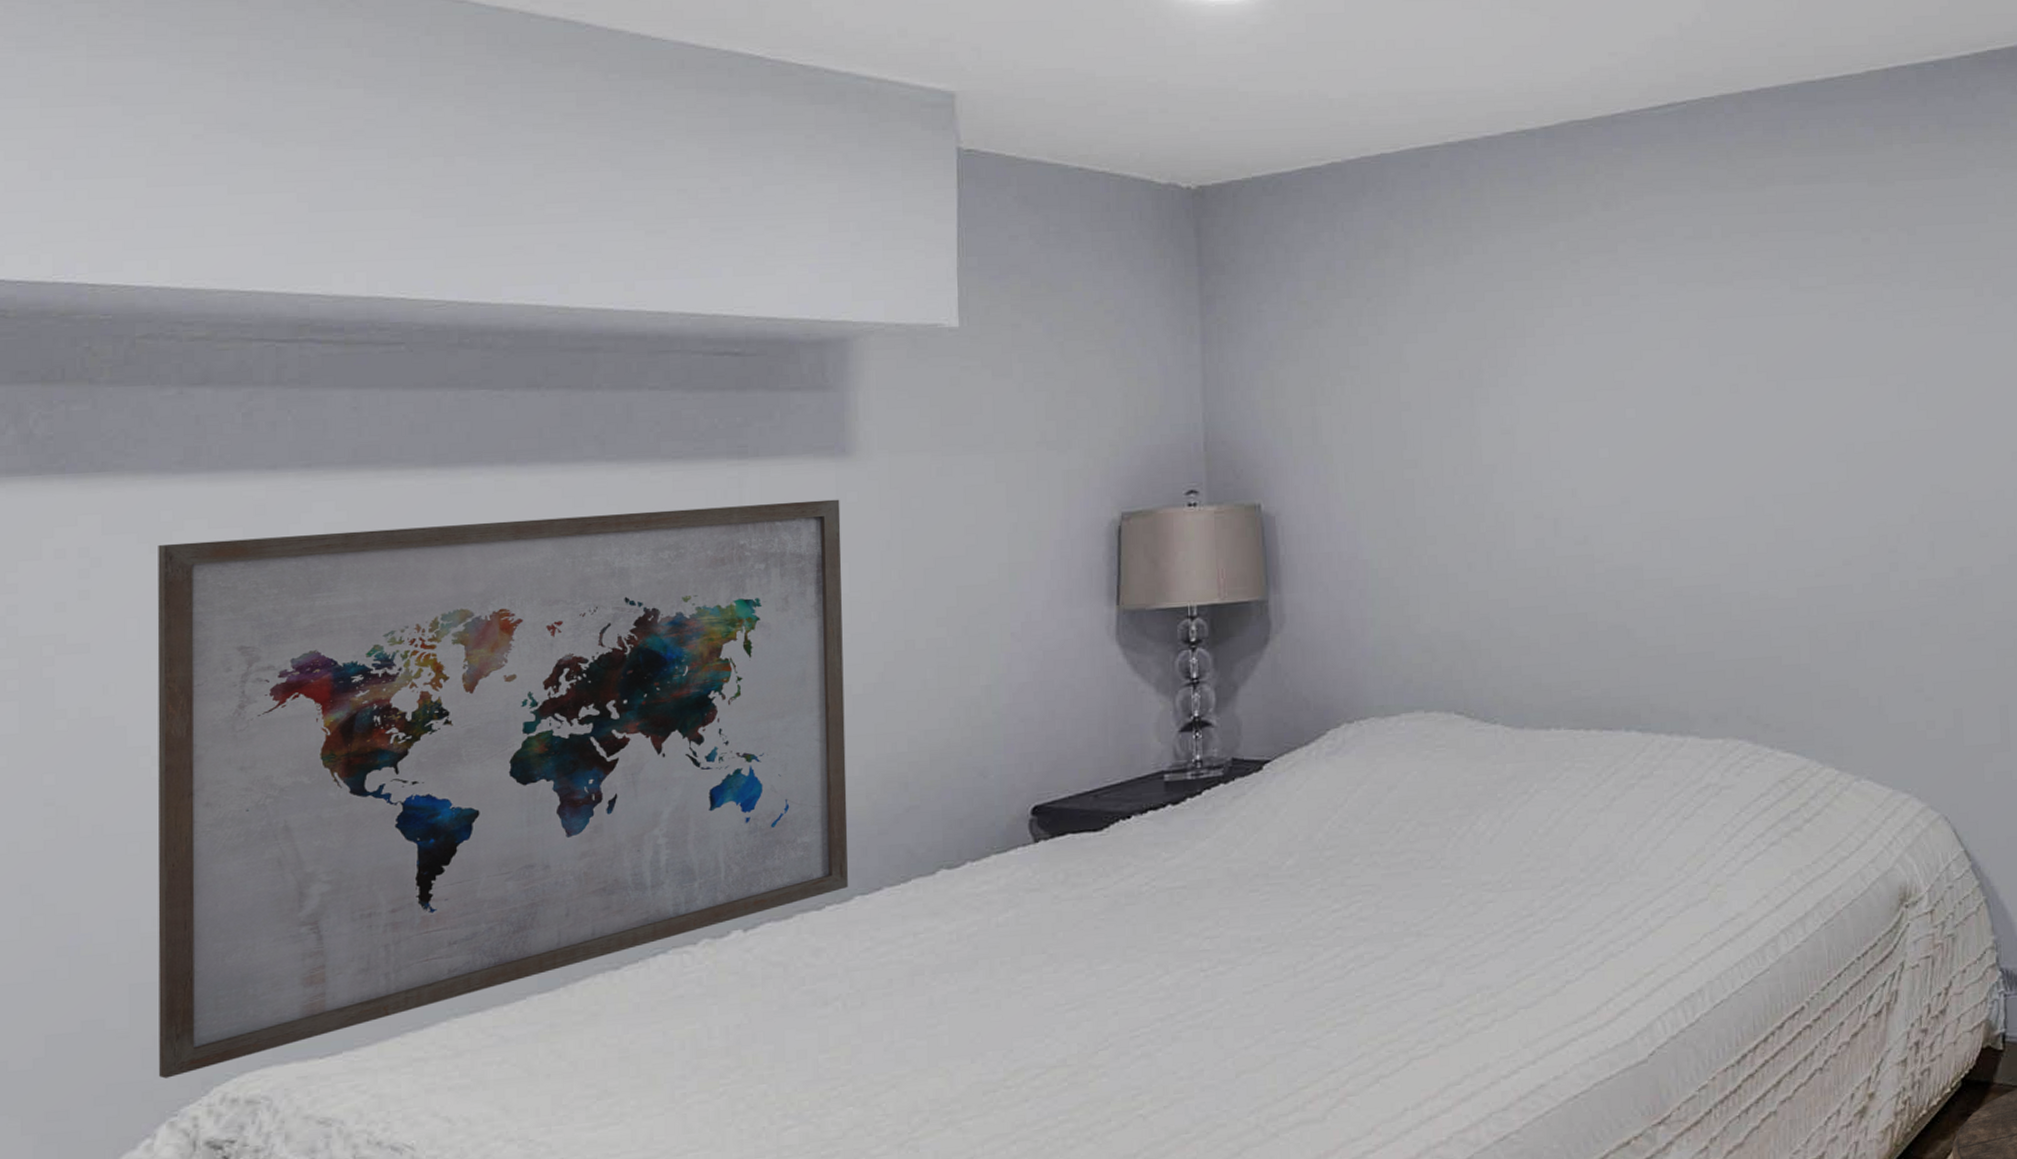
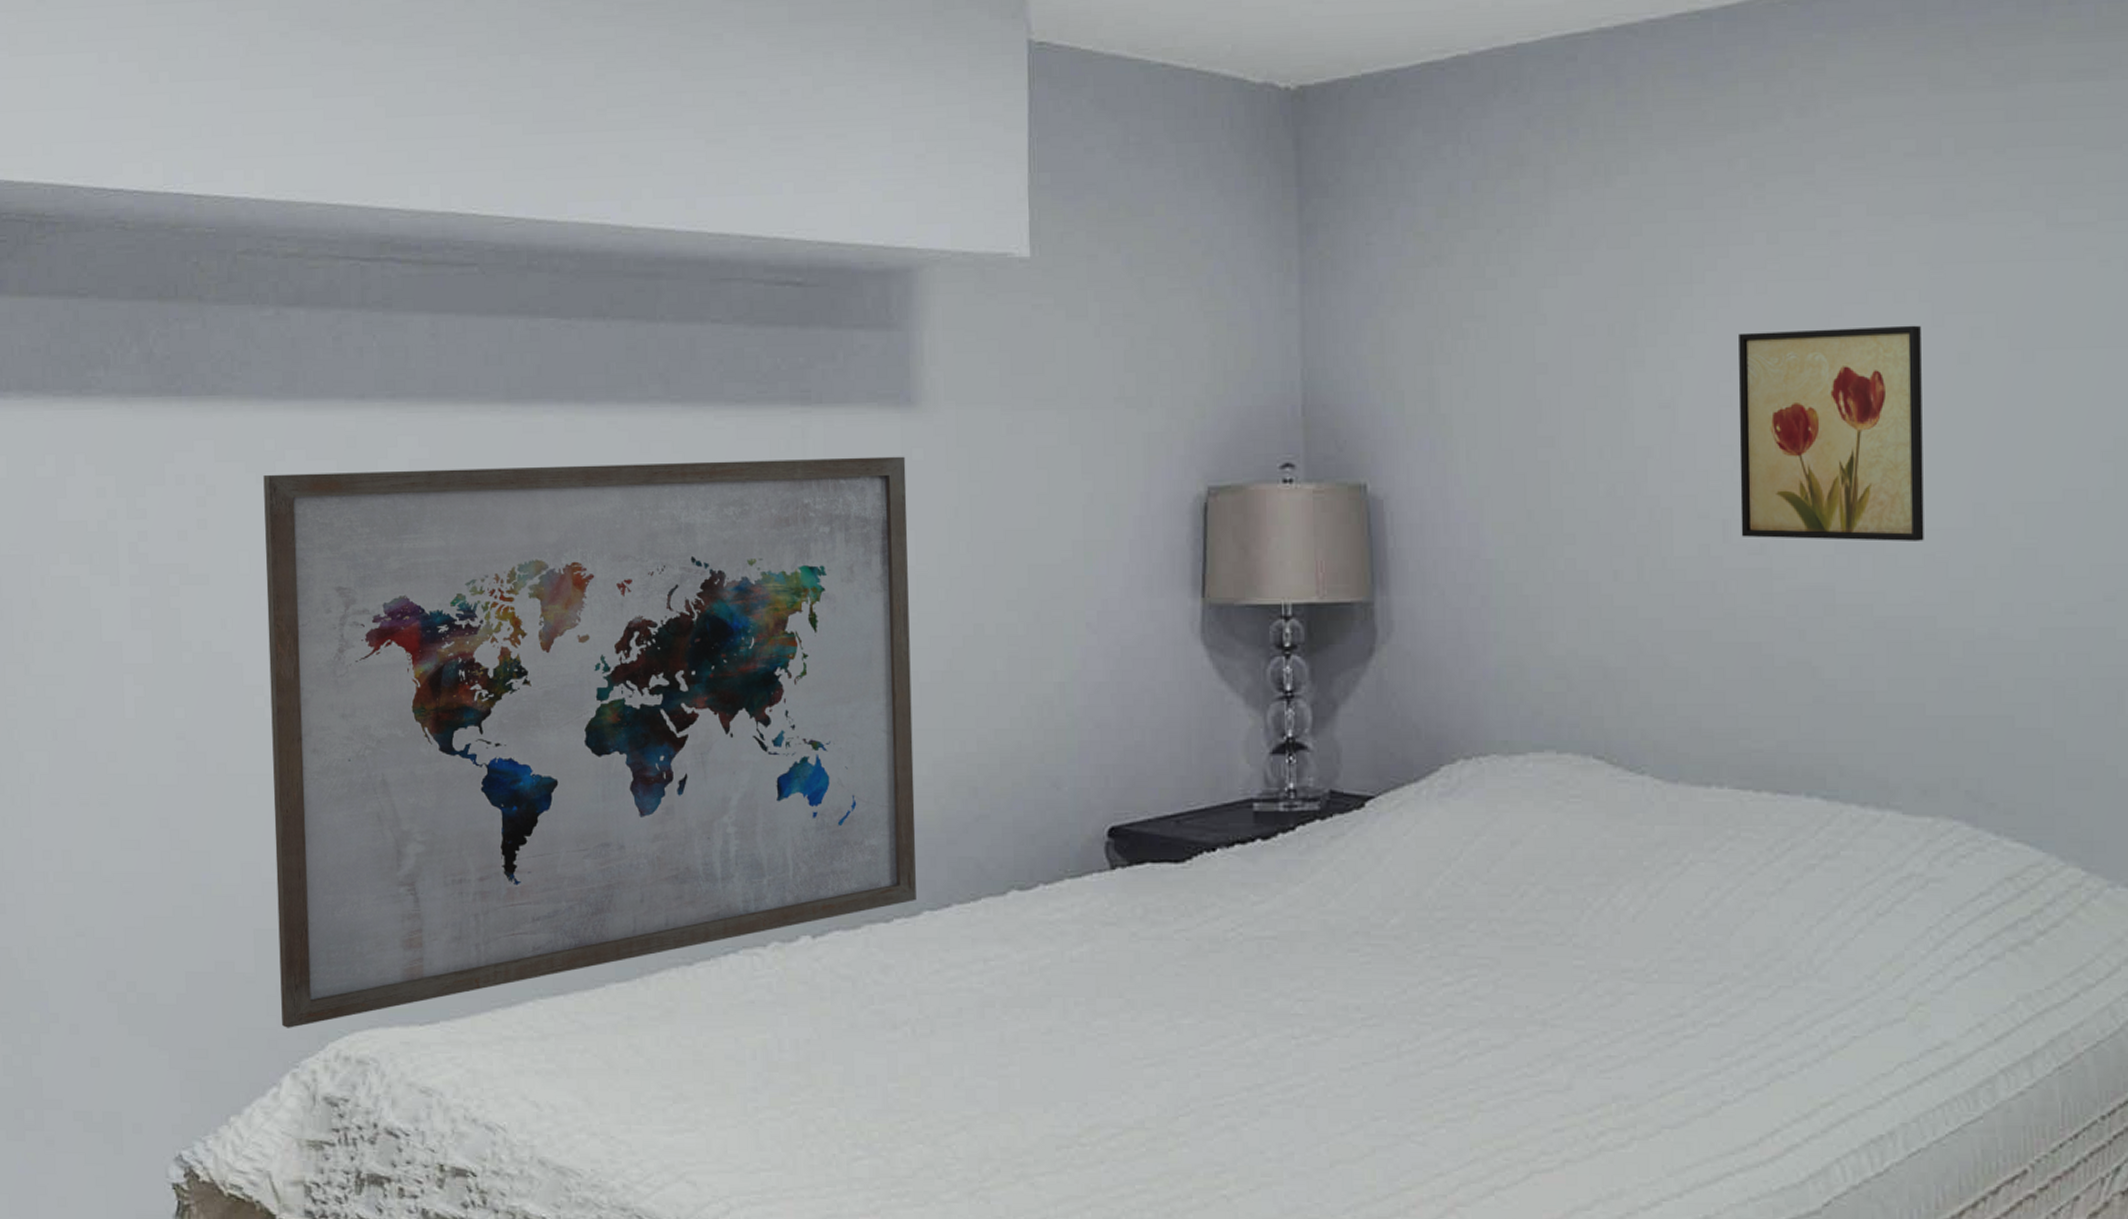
wall art: none [1563,364,1709,532] -> present [1738,325,1924,541]

